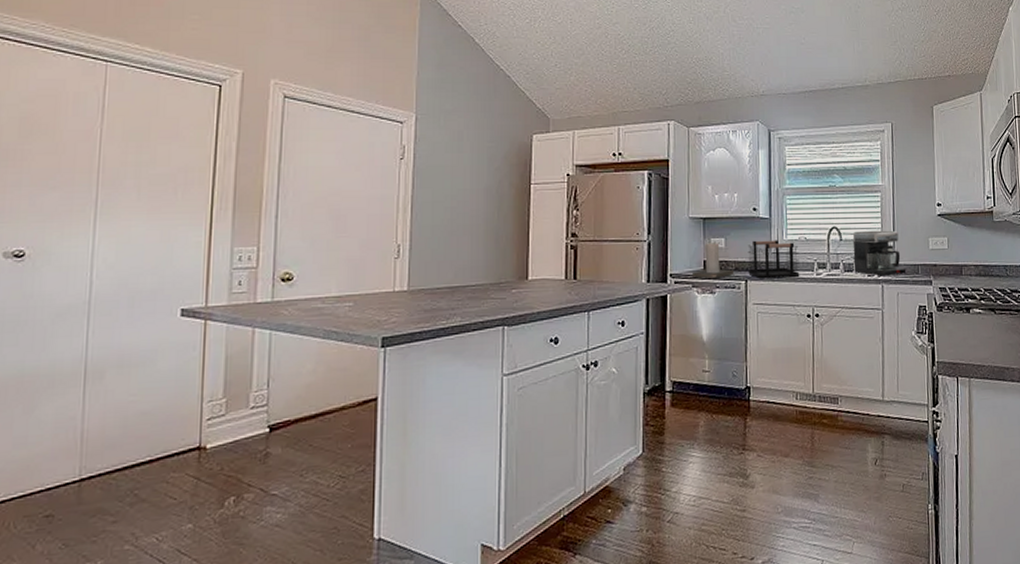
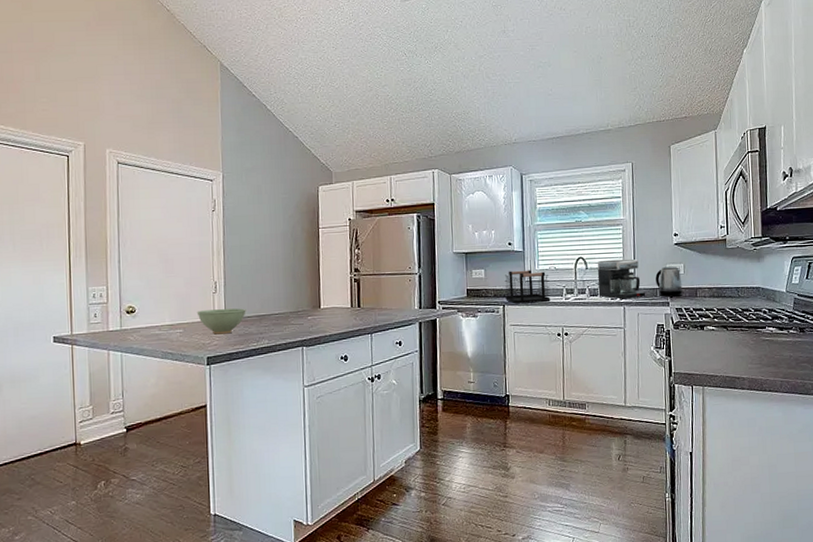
bowl: none [372,277,435,310] -> present [196,308,246,335]
paper towel roll: present [693,243,735,279] -> none [457,273,494,304]
kettle: none [917,239,947,276] -> present [655,266,683,298]

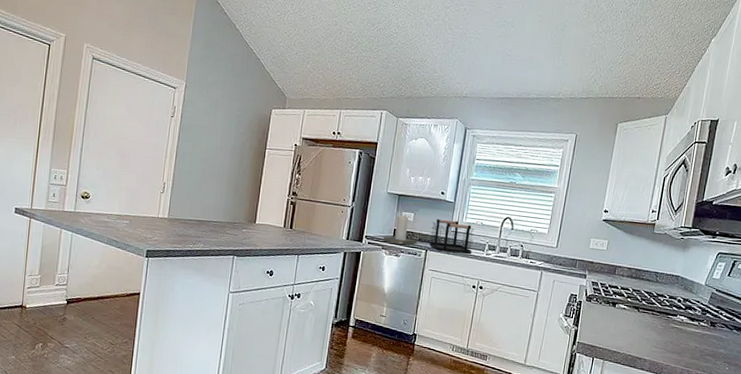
bowl: present [196,308,246,335] -> none [143,206,188,233]
paper towel roll: none [457,273,494,304] -> present [383,215,418,245]
coffee maker: present [597,259,646,299] -> none [519,223,566,266]
kettle: present [655,266,683,298] -> none [577,240,604,272]

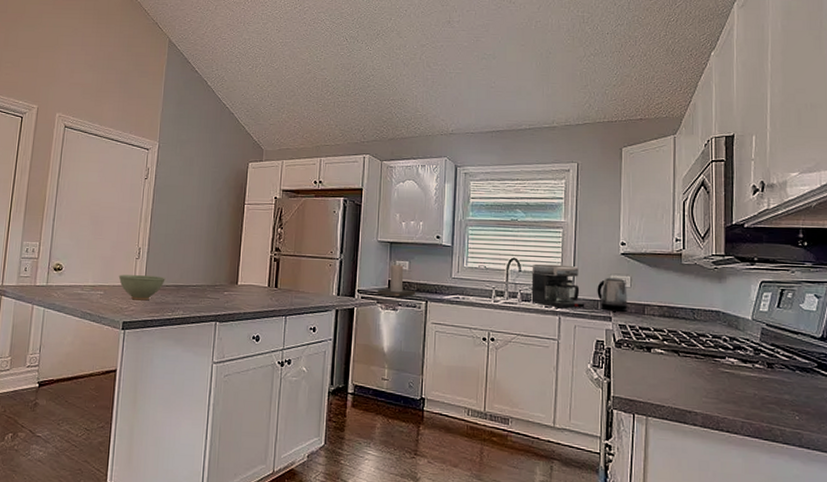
bowl: none [143,206,188,233] -> present [118,274,166,301]
dish rack: present [429,218,475,255] -> none [429,265,478,303]
coffee maker: none [519,223,566,266] -> present [531,263,585,309]
kettle: none [577,240,604,272] -> present [597,277,628,313]

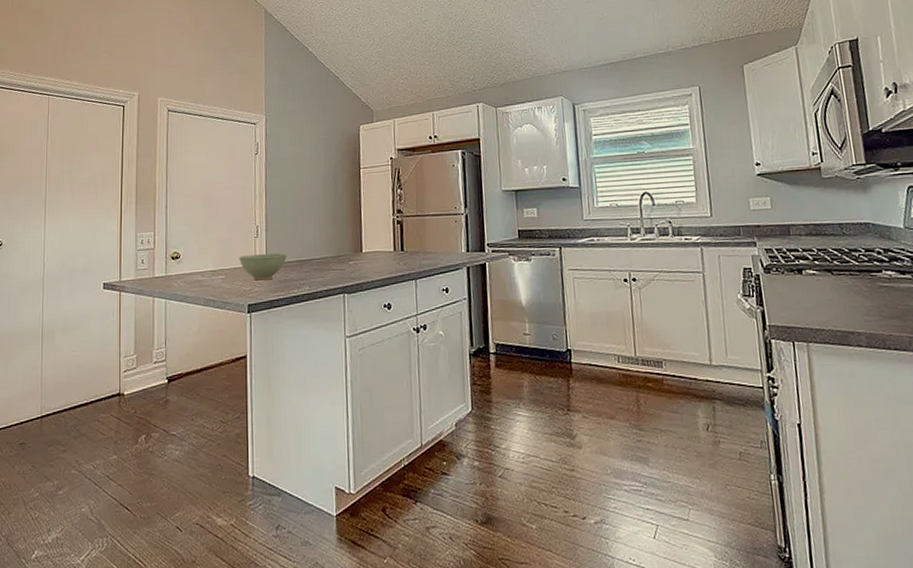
paper towel roll: present [378,264,416,297] -> none [508,213,549,247]
coffee maker: present [531,263,585,309] -> none [665,193,727,239]
kettle: present [597,277,628,313] -> none [736,200,772,237]

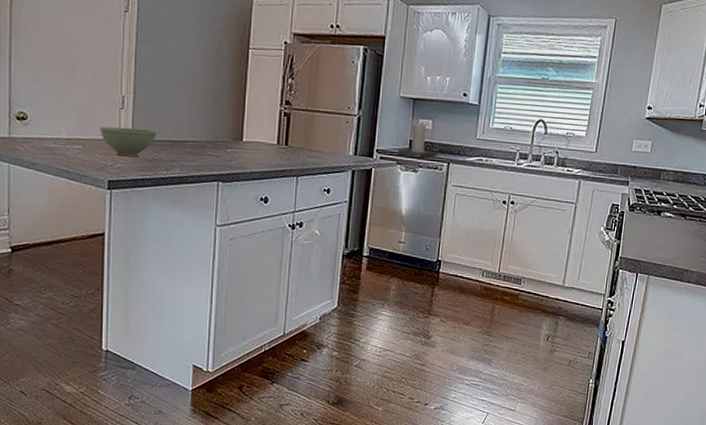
paper towel roll: none [508,213,549,247] -> present [398,123,438,158]

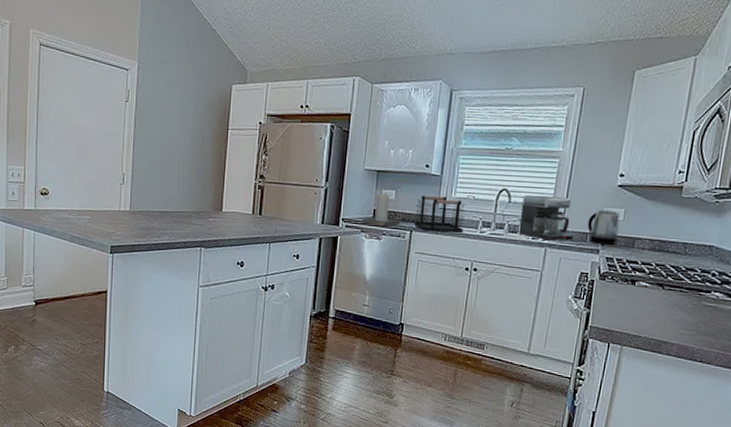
bowl: present [99,126,157,157] -> none [104,200,150,226]
dish rack: none [451,125,504,166] -> present [414,195,466,234]
coffee maker: none [554,126,606,173] -> present [518,194,574,241]
kettle: none [618,141,647,178] -> present [587,209,620,246]

